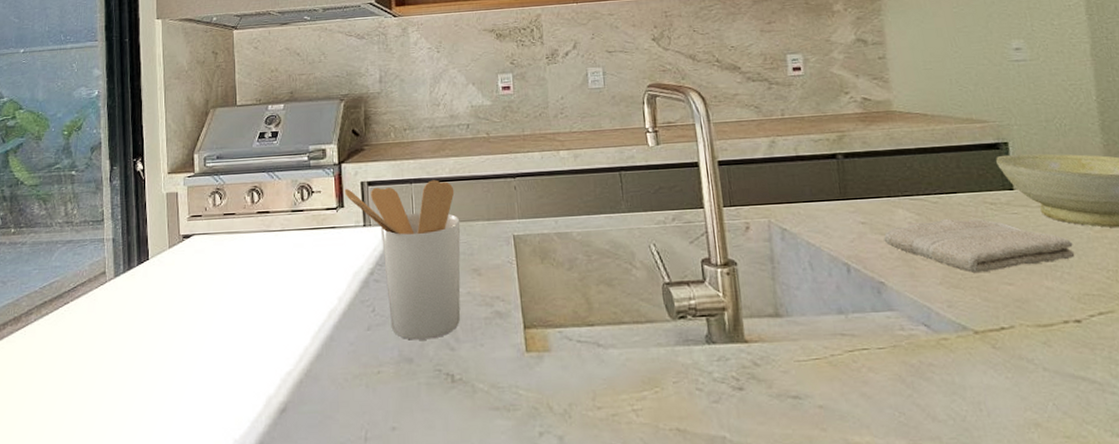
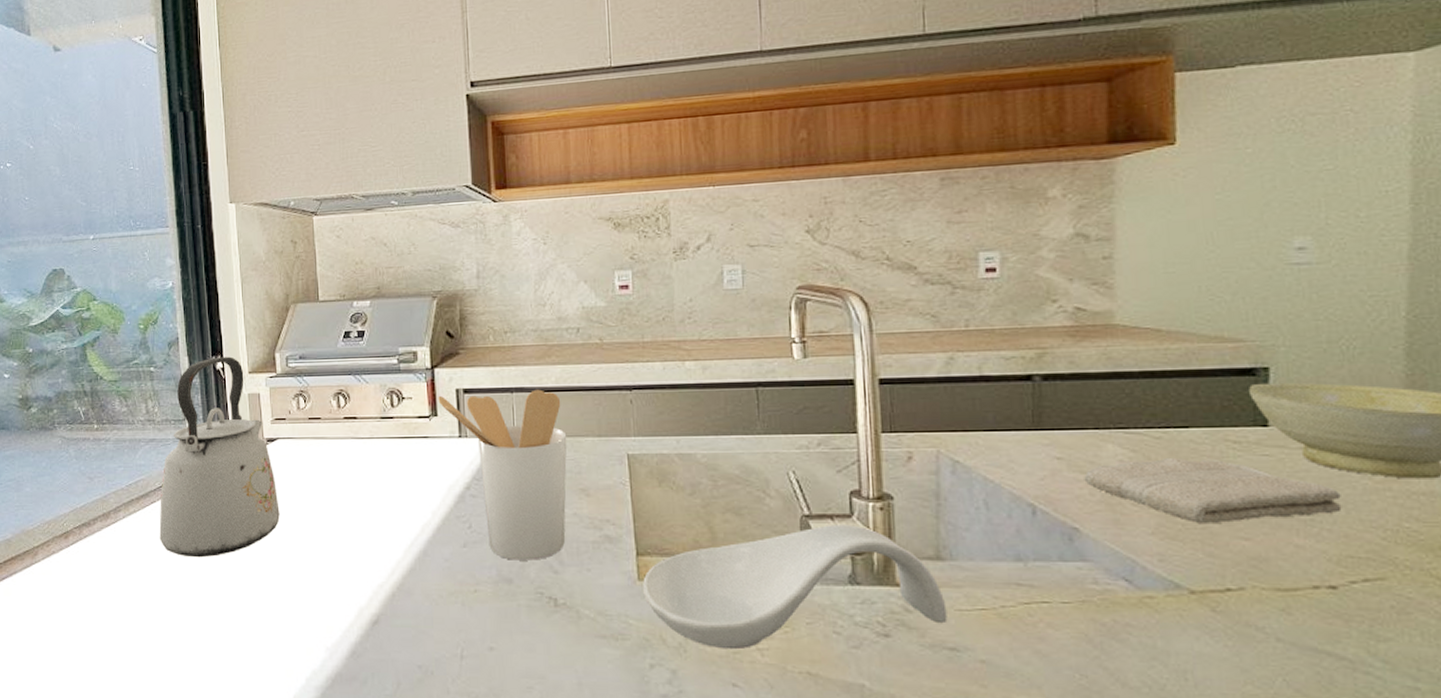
kettle: none [71,158,193,357] -> present [159,356,280,558]
spoon rest: none [530,289,789,413] -> present [643,525,948,650]

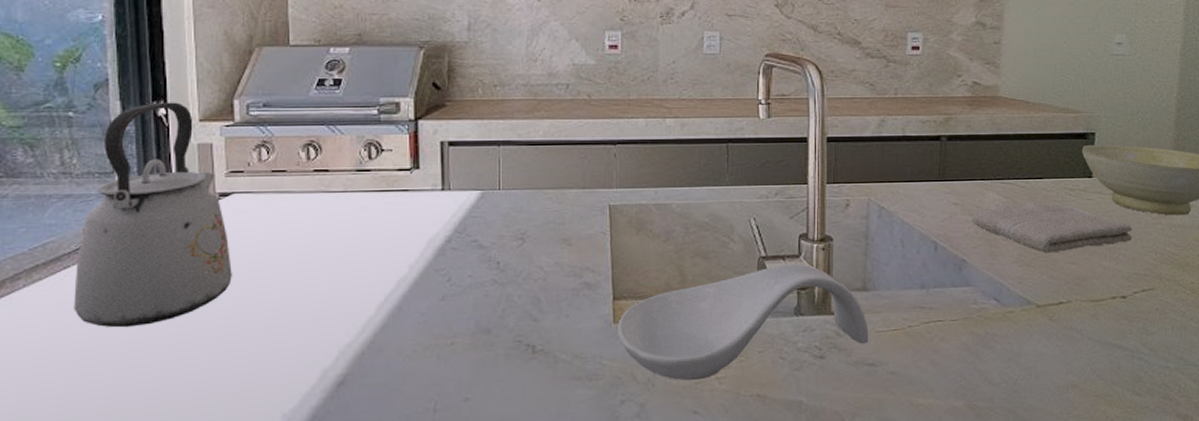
utensil holder: present [438,389,567,561] -> none [421,143,552,311]

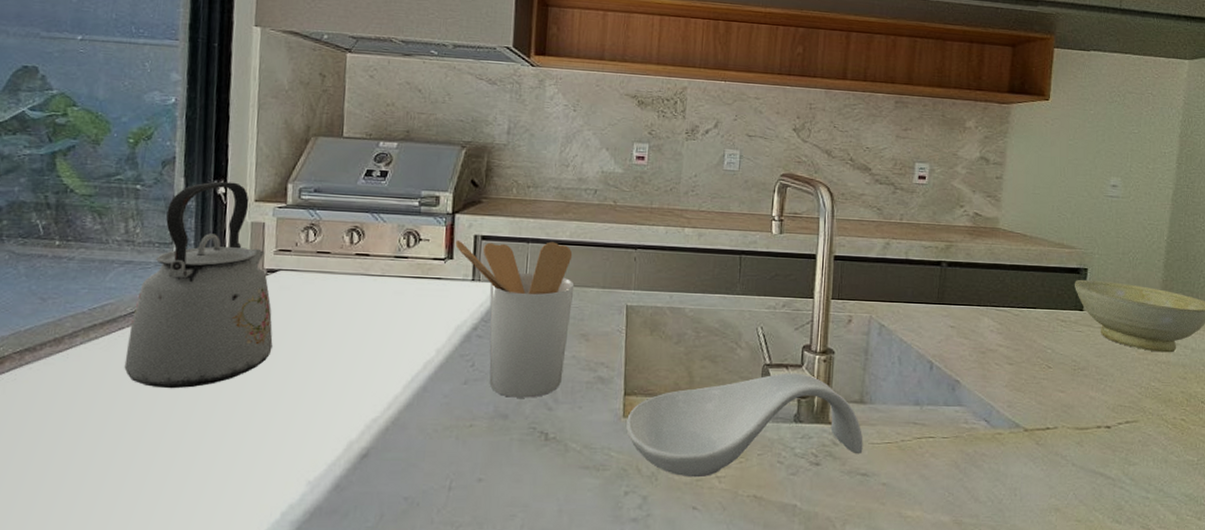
utensil holder: none [421,143,552,311] -> present [455,241,575,398]
washcloth: present [972,202,1132,252] -> none [967,329,1119,380]

